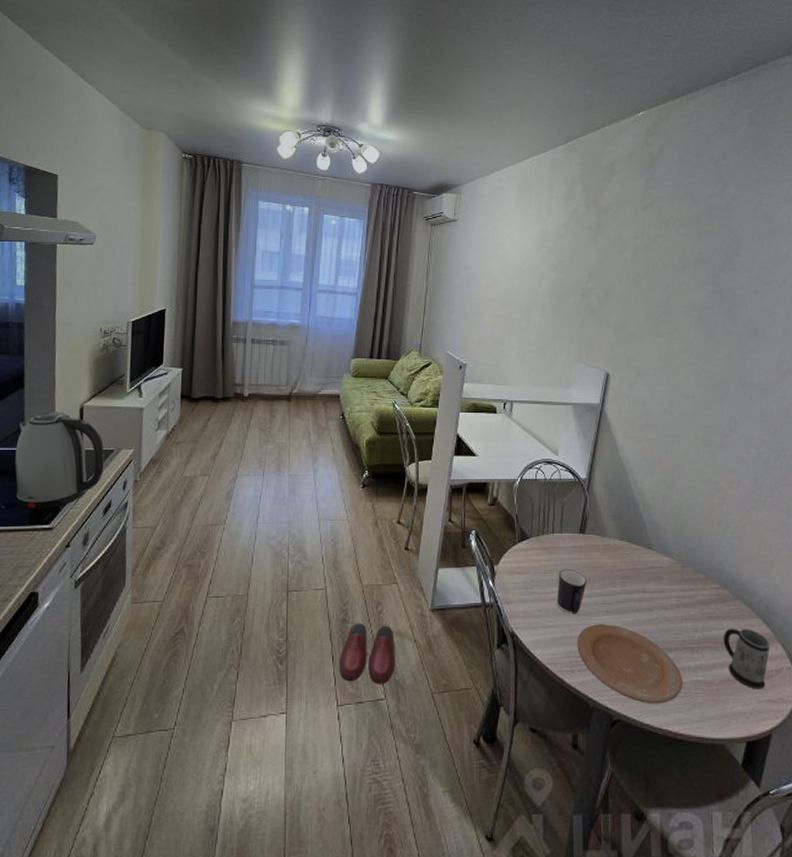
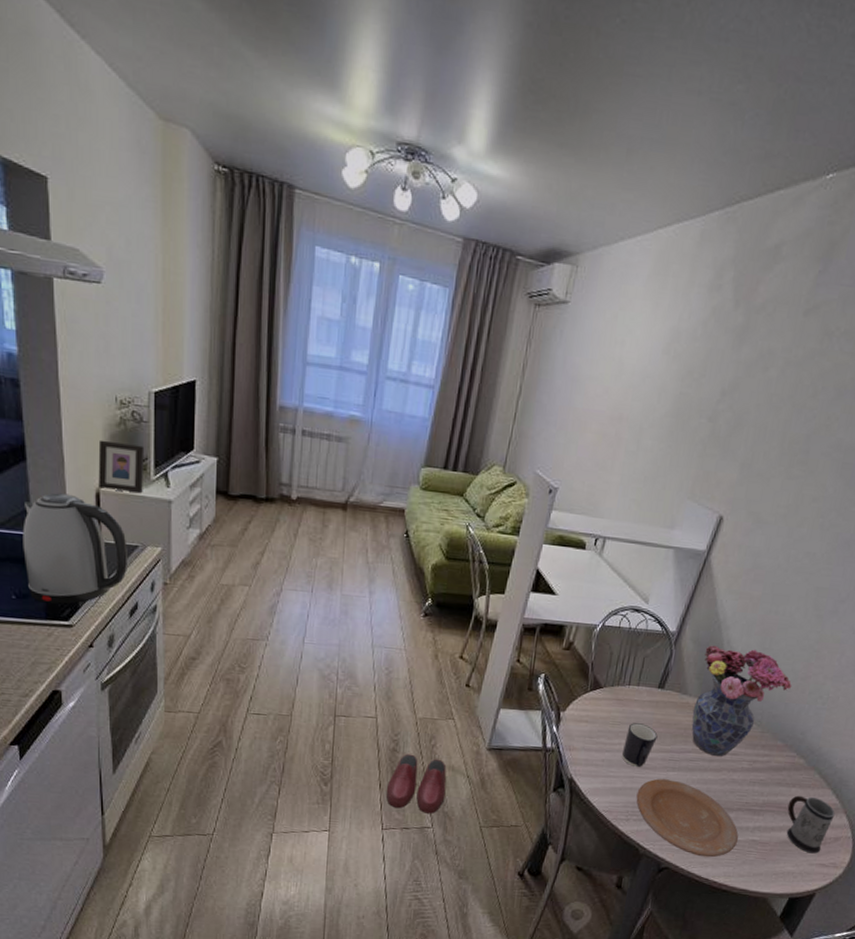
picture frame: none [83,364,122,404] -> present [98,439,145,493]
flower arrangement: none [615,487,701,596] -> present [691,645,792,757]

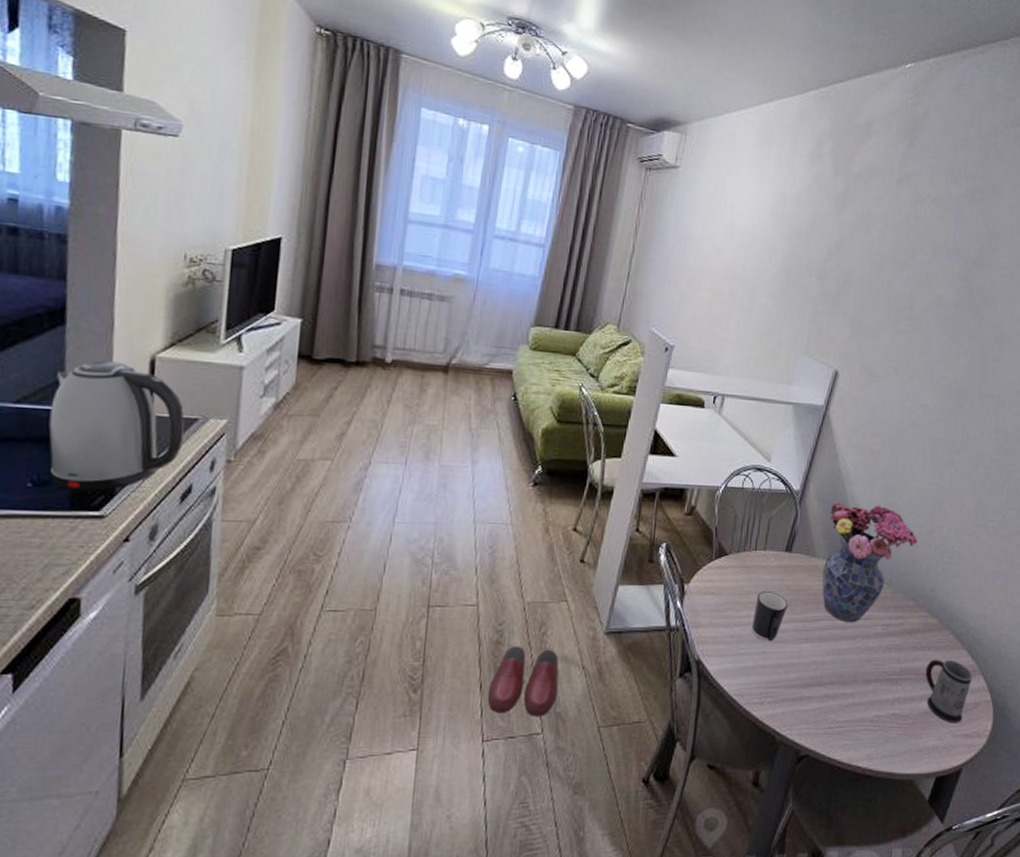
picture frame: present [98,439,145,493] -> none [154,300,216,358]
plate: present [636,779,739,858] -> none [769,652,878,739]

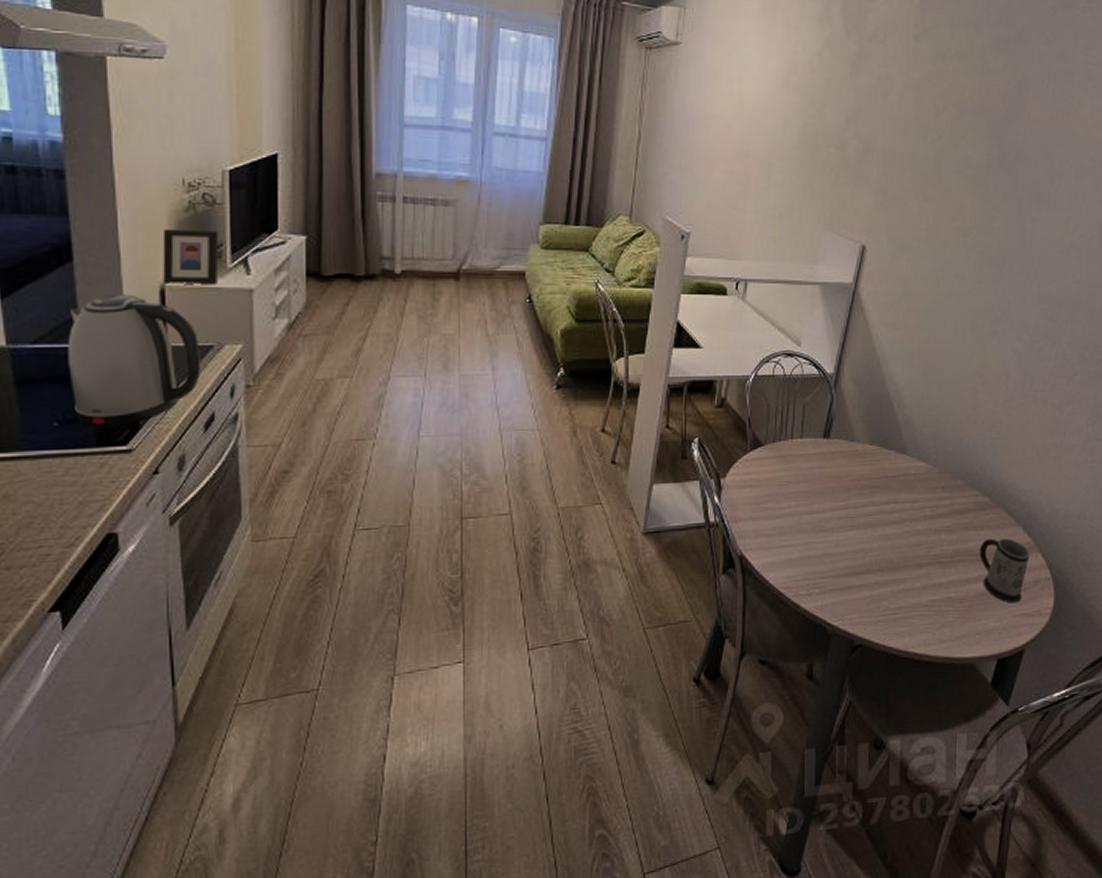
picture frame: none [154,300,216,358] -> present [162,228,219,284]
slippers: present [488,646,559,716] -> none [530,552,599,622]
mug: present [751,591,788,641] -> none [793,480,830,531]
flower arrangement: present [822,502,918,623] -> none [863,382,963,507]

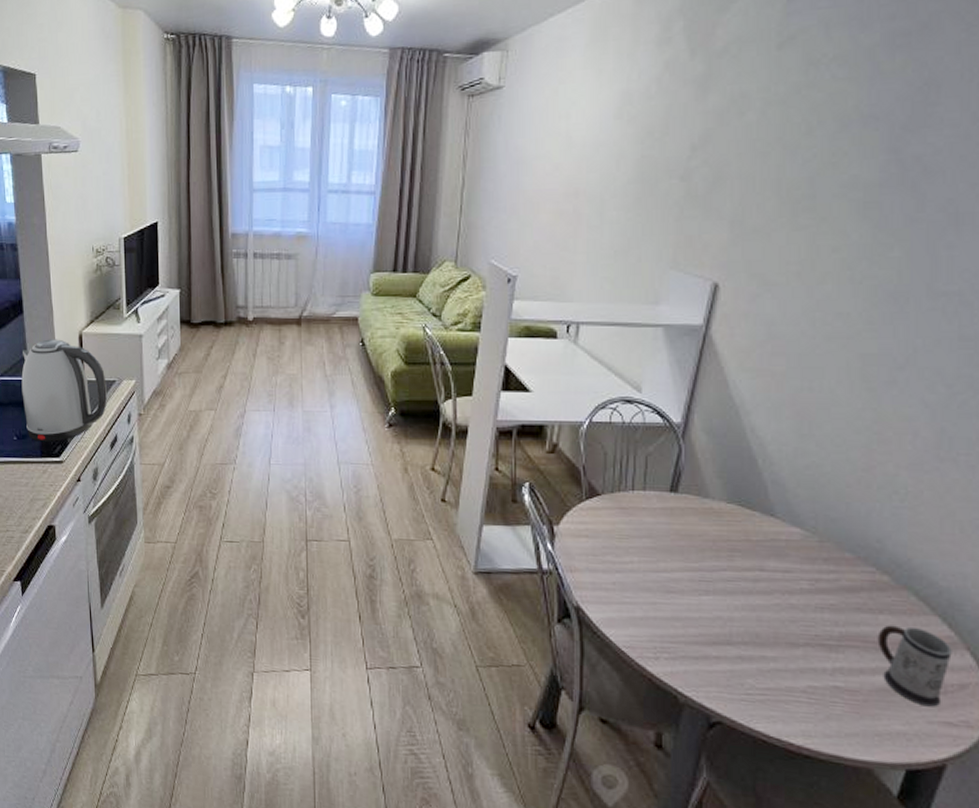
picture frame: present [162,228,219,284] -> none [80,286,118,331]

